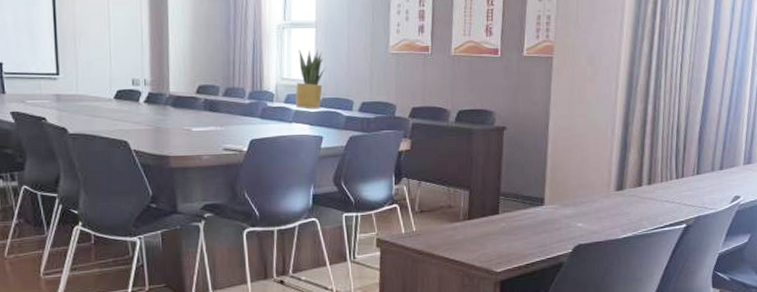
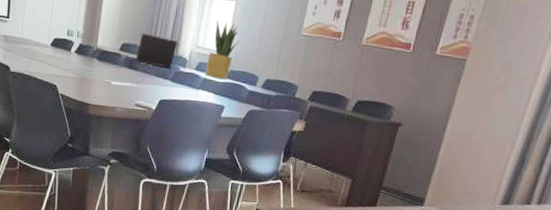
laptop: none [211,71,261,106] -> present [132,32,178,69]

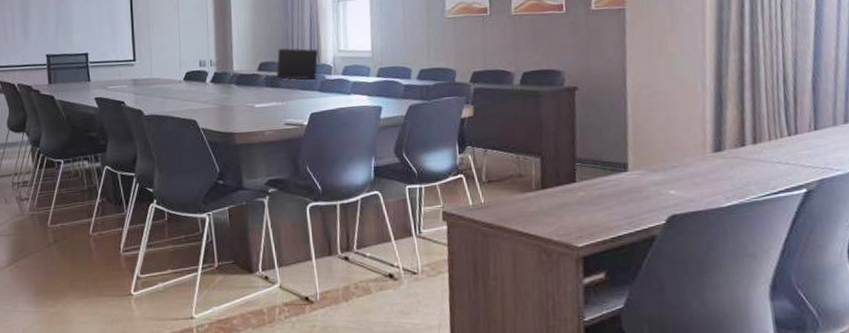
planter: present [205,21,240,80] -> none [352,19,383,80]

